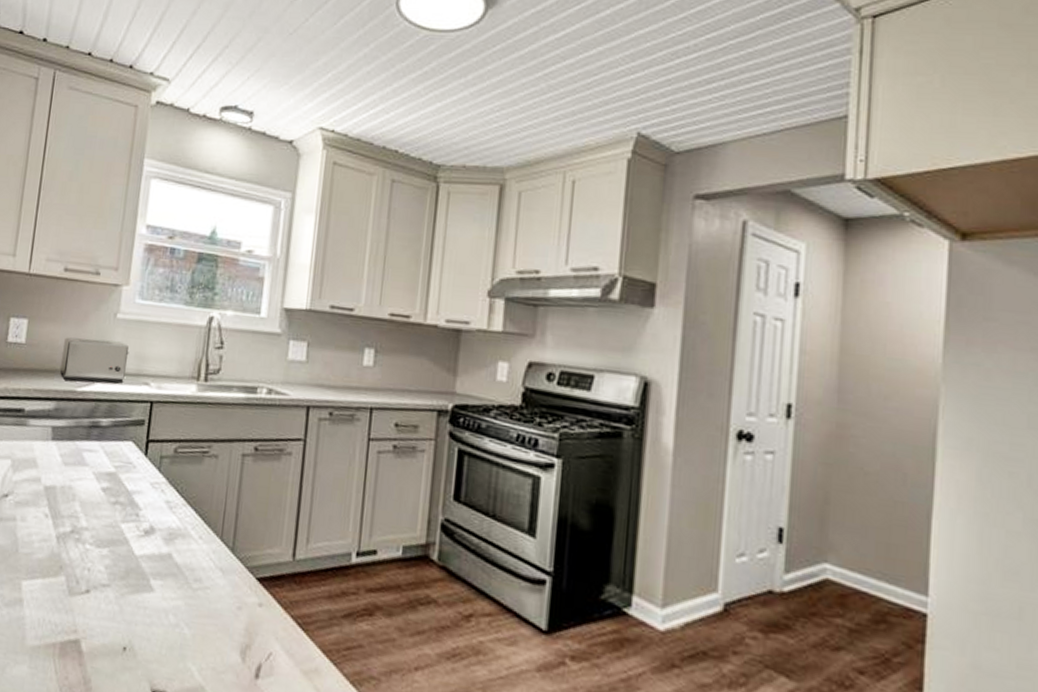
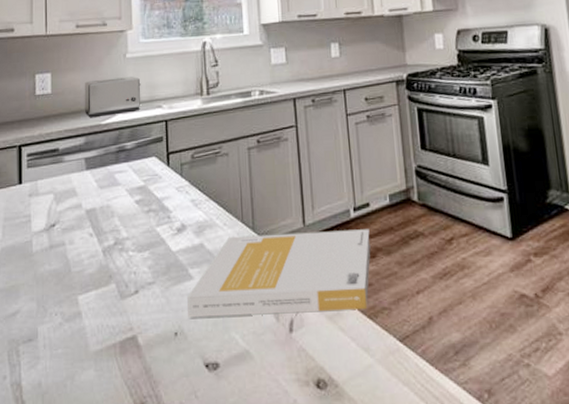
book: none [141,553,371,674] -> present [187,229,371,318]

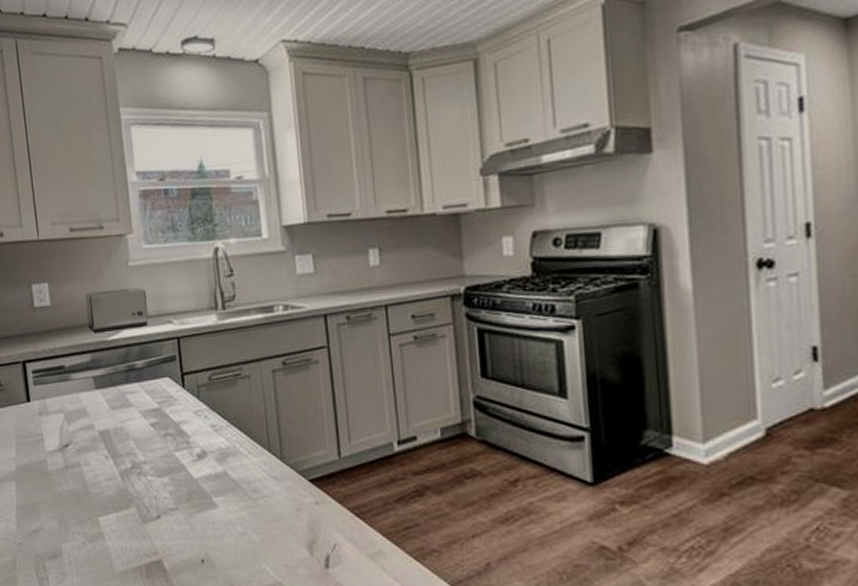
book: present [187,229,371,318] -> none [213,465,418,551]

